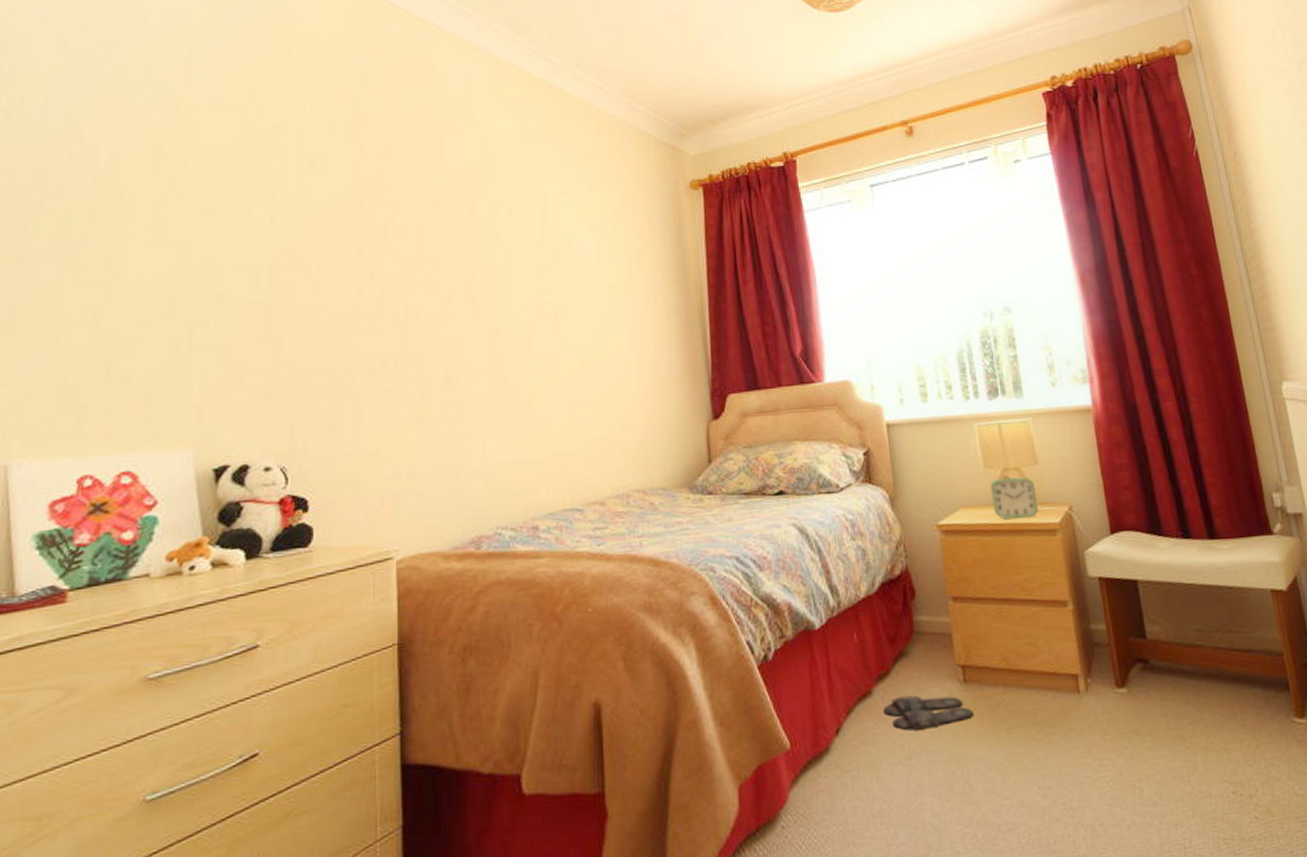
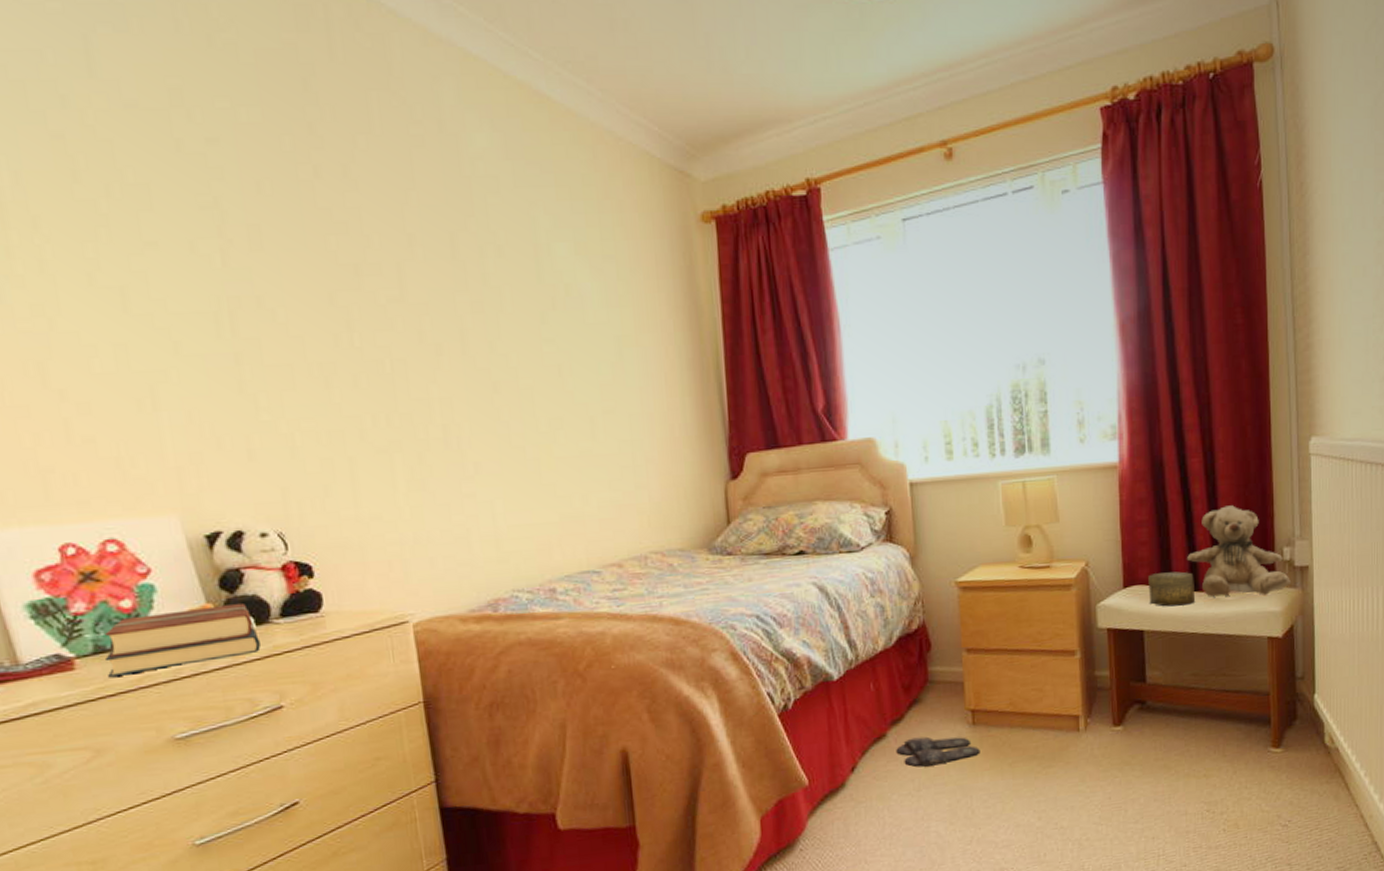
books: none [96,536,247,612] -> present [105,603,261,678]
alarm clock: present [990,477,1038,520] -> none [1010,534,1055,576]
decorative box: none [1135,517,1187,555] -> present [1148,571,1195,607]
teddy bear: none [1173,449,1286,545] -> present [1187,505,1291,597]

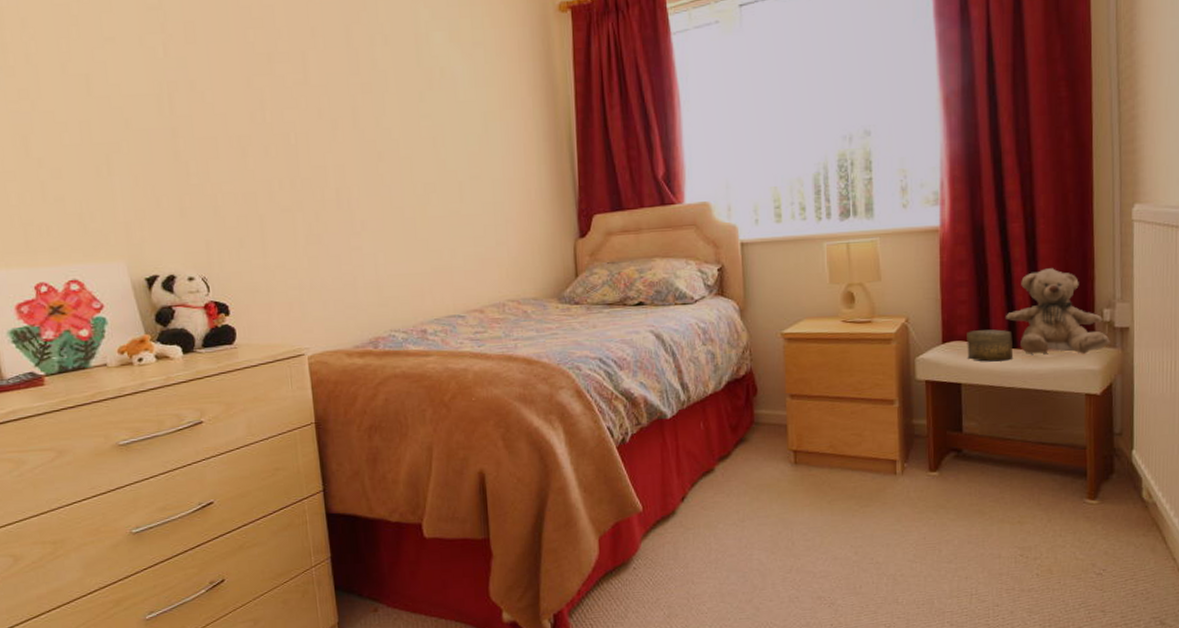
books: present [105,603,261,678] -> none [68,334,186,393]
slippers: present [896,736,980,767] -> none [723,473,801,500]

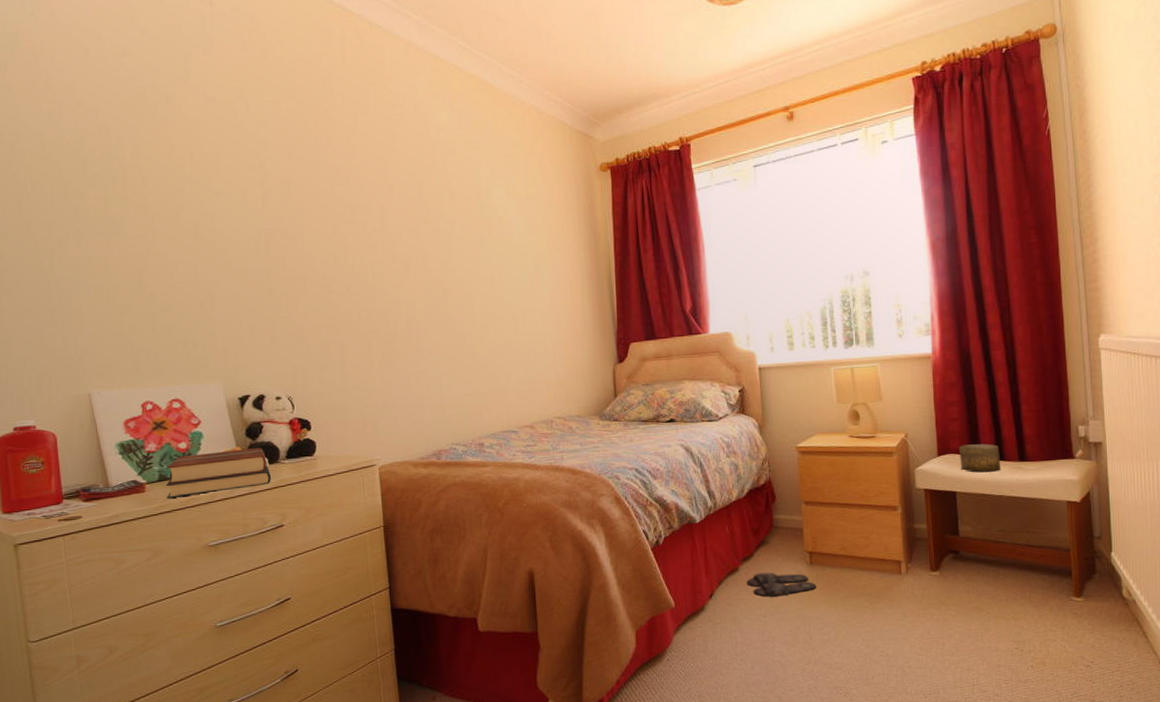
books: none [68,334,186,393] -> present [166,447,271,499]
slippers: none [723,473,801,500] -> present [746,572,817,597]
teddy bear: present [1006,268,1110,354] -> none [993,390,1086,466]

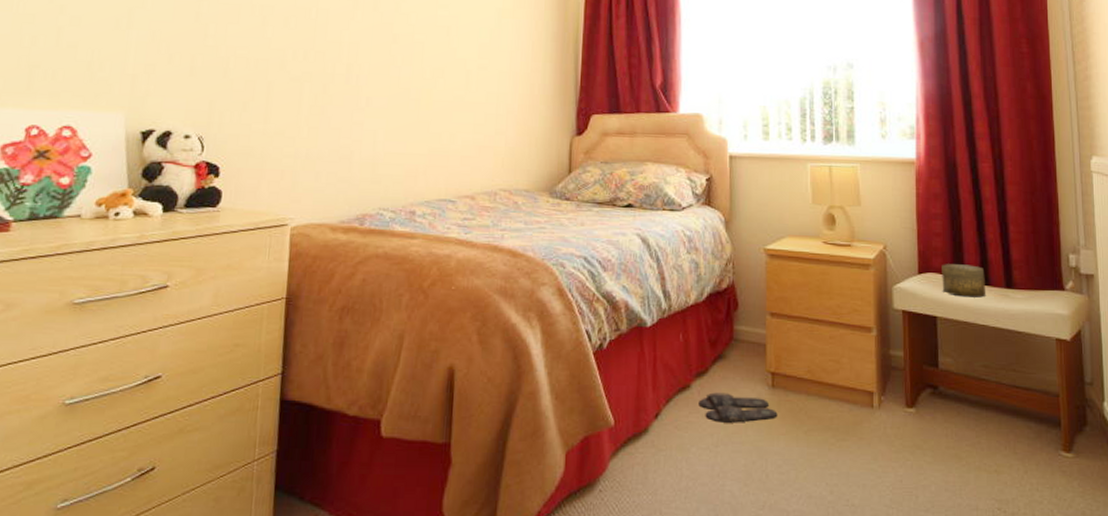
books: present [166,447,271,499] -> none [34,191,163,243]

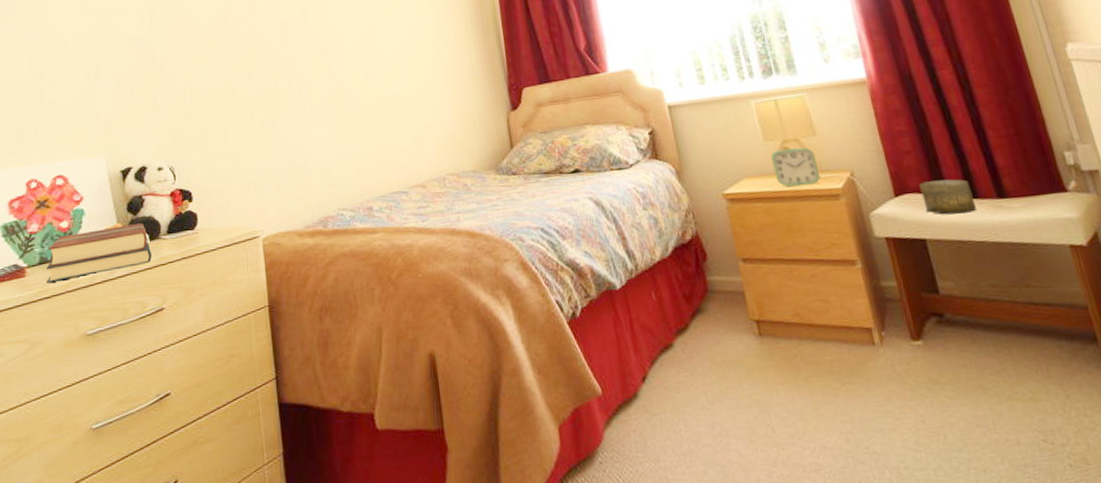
books: none [34,191,163,243] -> present [46,222,152,284]
slippers: present [698,392,778,423] -> none [684,347,772,379]
alarm clock: none [816,214,856,252] -> present [771,147,820,187]

